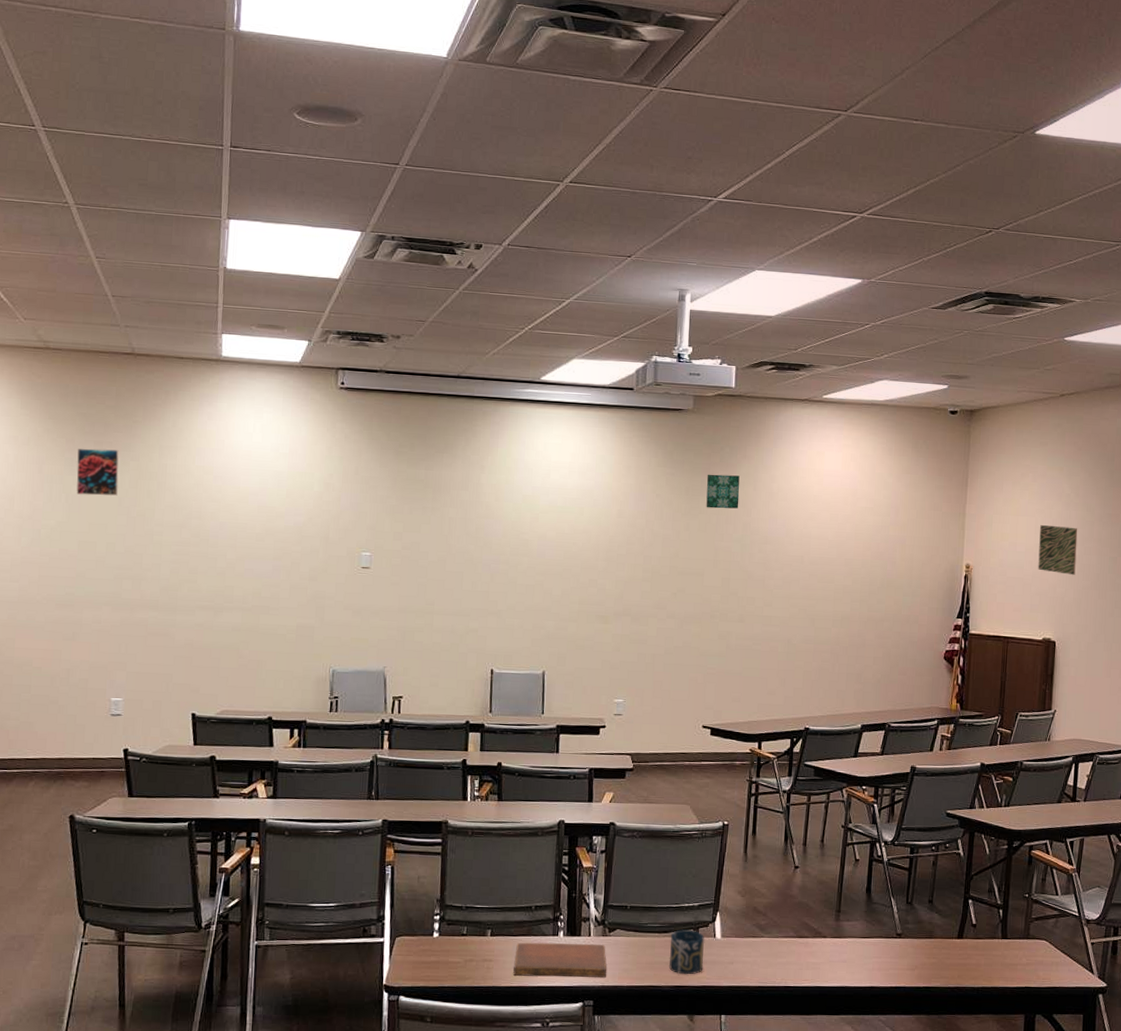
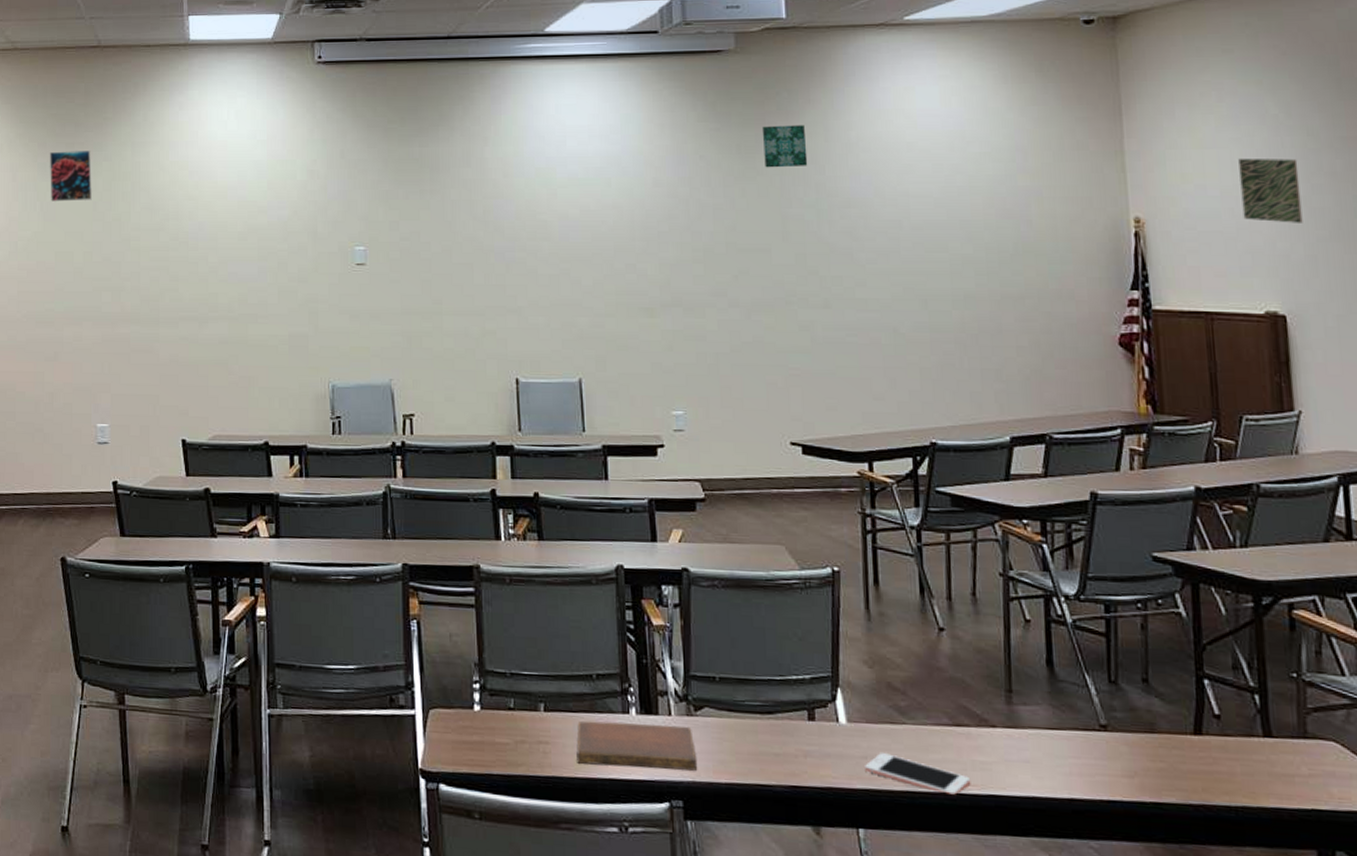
cup: present [669,929,705,975] -> none [777,709,827,772]
cell phone: none [731,959,805,987] -> present [865,753,971,795]

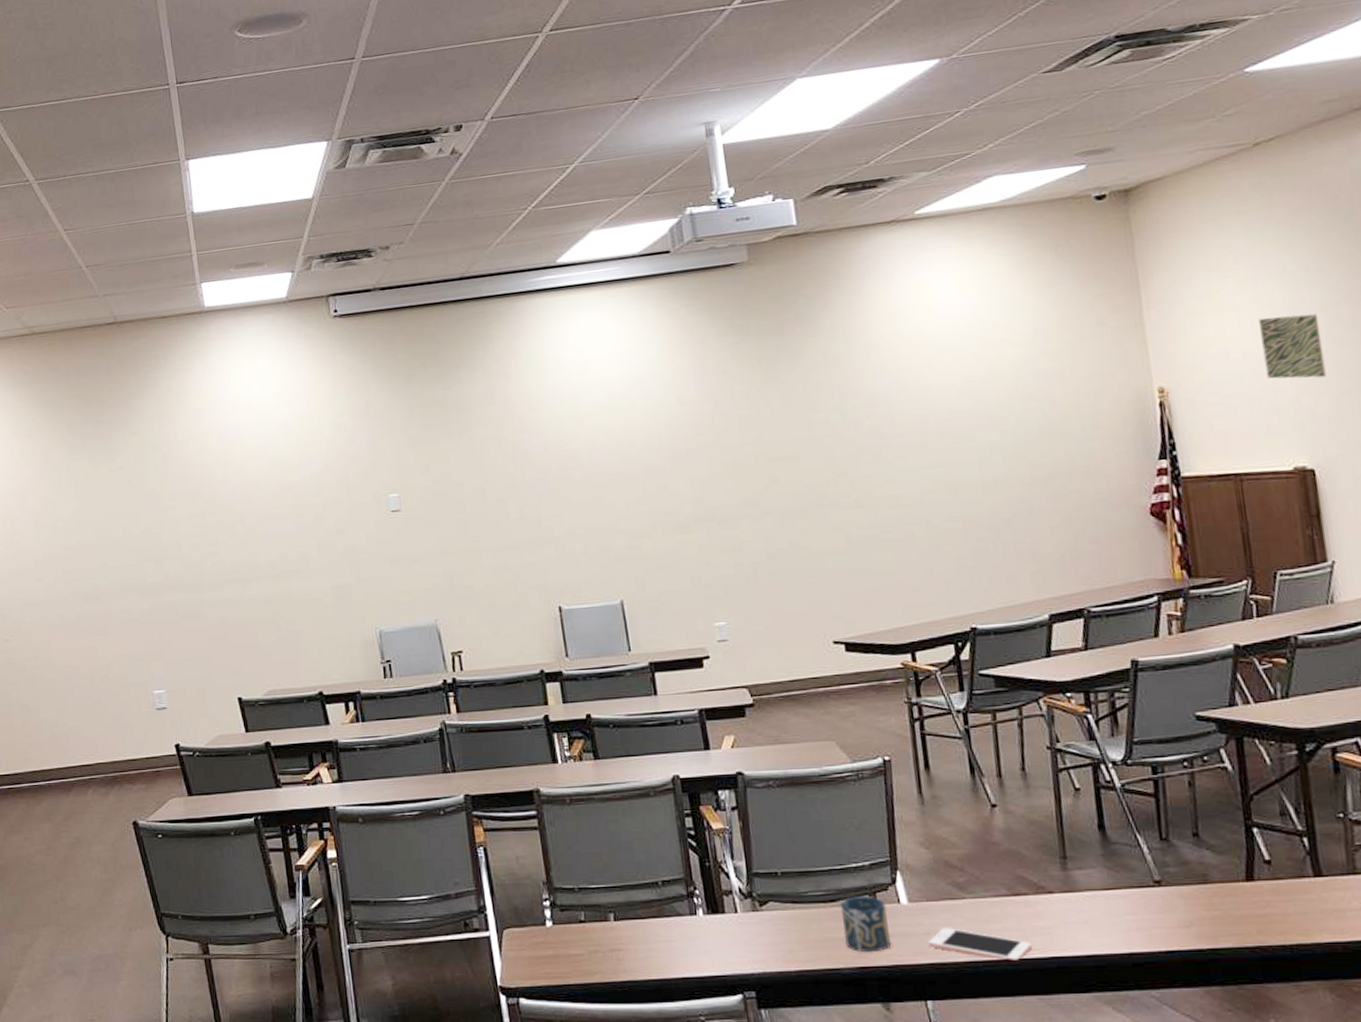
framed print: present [49,151,92,202] -> none [78,426,125,480]
notebook: present [576,720,698,771] -> none [647,921,767,966]
wall art: present [761,125,808,168] -> none [781,330,830,376]
cup: none [777,709,827,772] -> present [840,895,892,953]

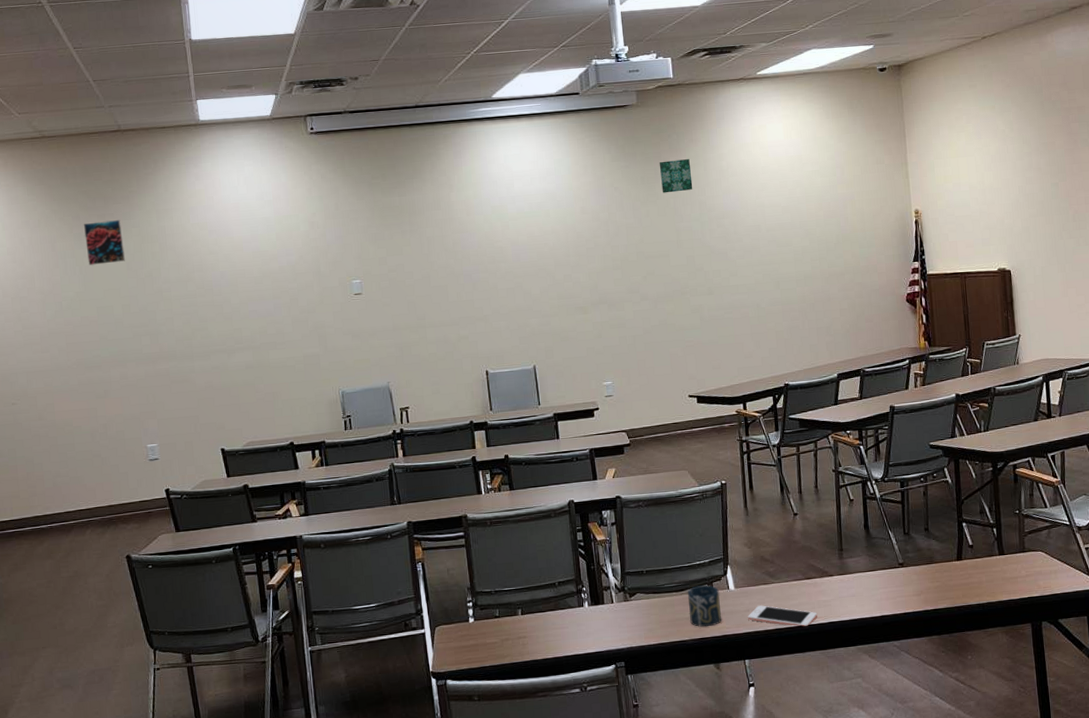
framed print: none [78,426,125,480] -> present [83,220,125,265]
wall art: none [781,330,830,376] -> present [659,159,693,193]
wall art: present [1259,313,1327,379] -> none [980,160,1021,206]

